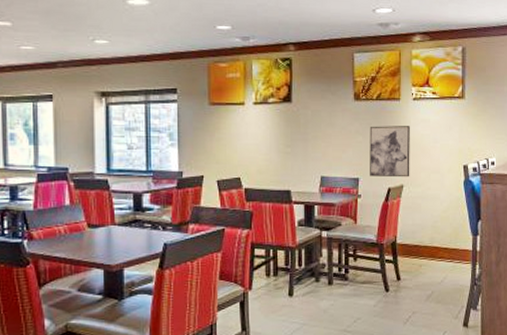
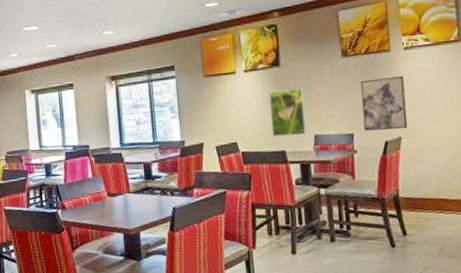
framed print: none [277,127,314,176] -> present [269,88,306,137]

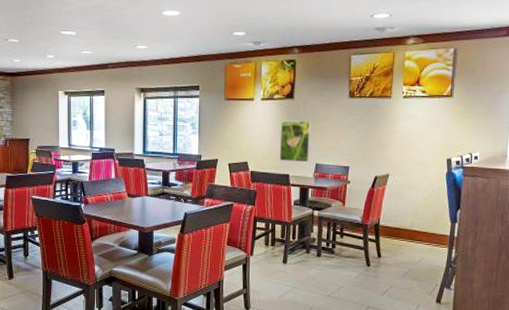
wall art: present [360,76,408,131] -> none [359,120,399,168]

